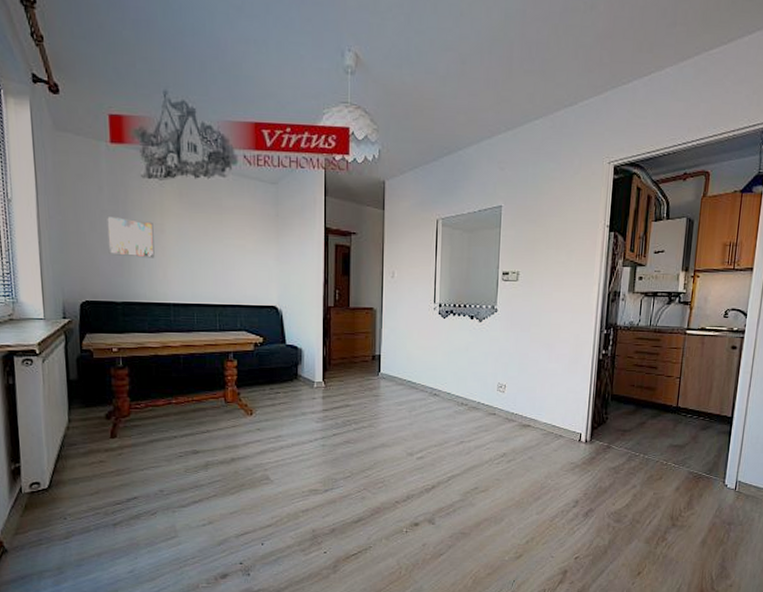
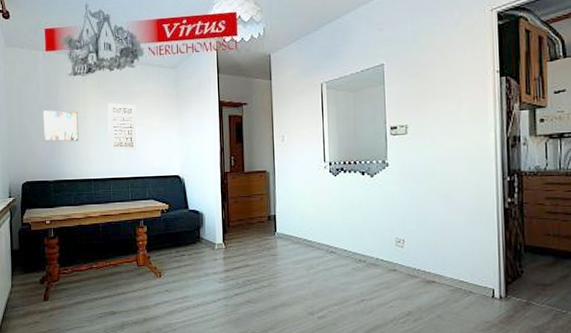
wall art: none [192,216,228,275] -> present [108,103,138,152]

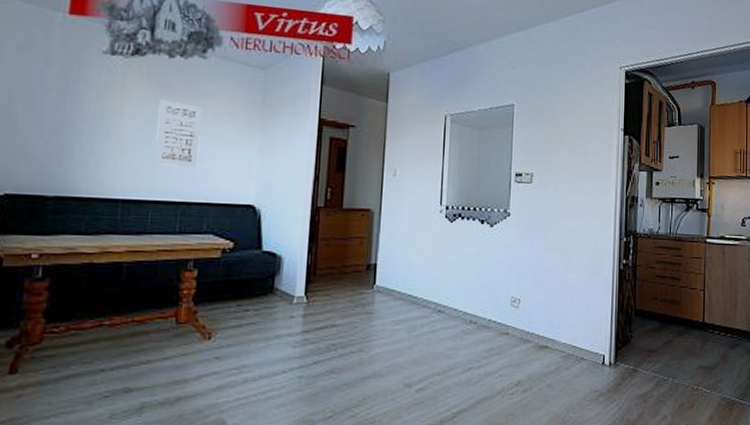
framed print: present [43,109,79,142] -> none [46,94,110,145]

